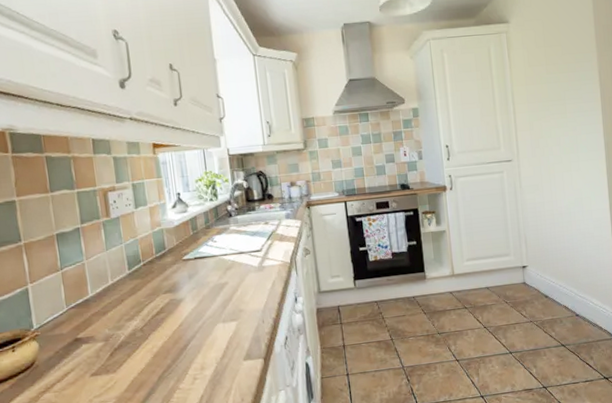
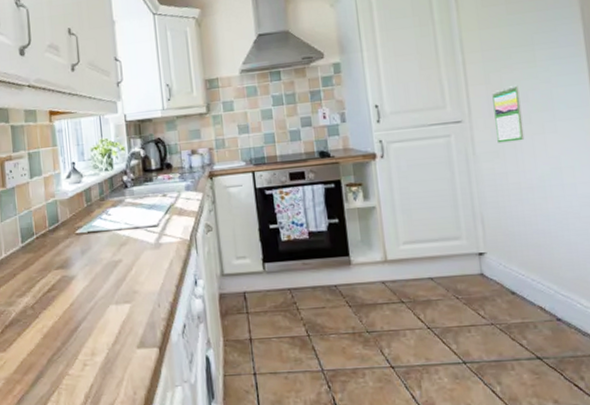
calendar: none [534,132,557,178] -> present [492,85,525,143]

